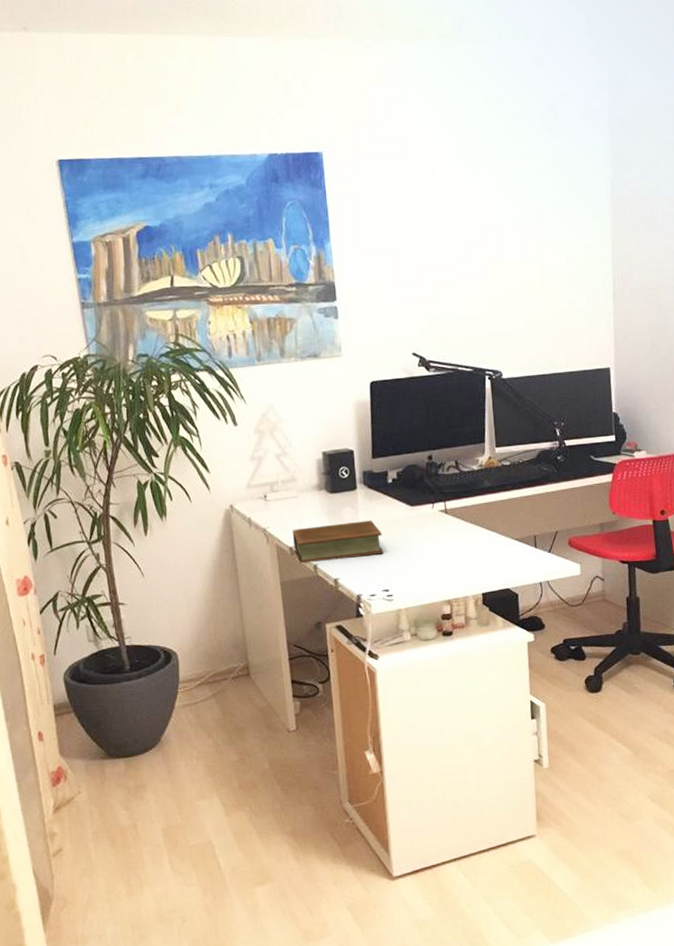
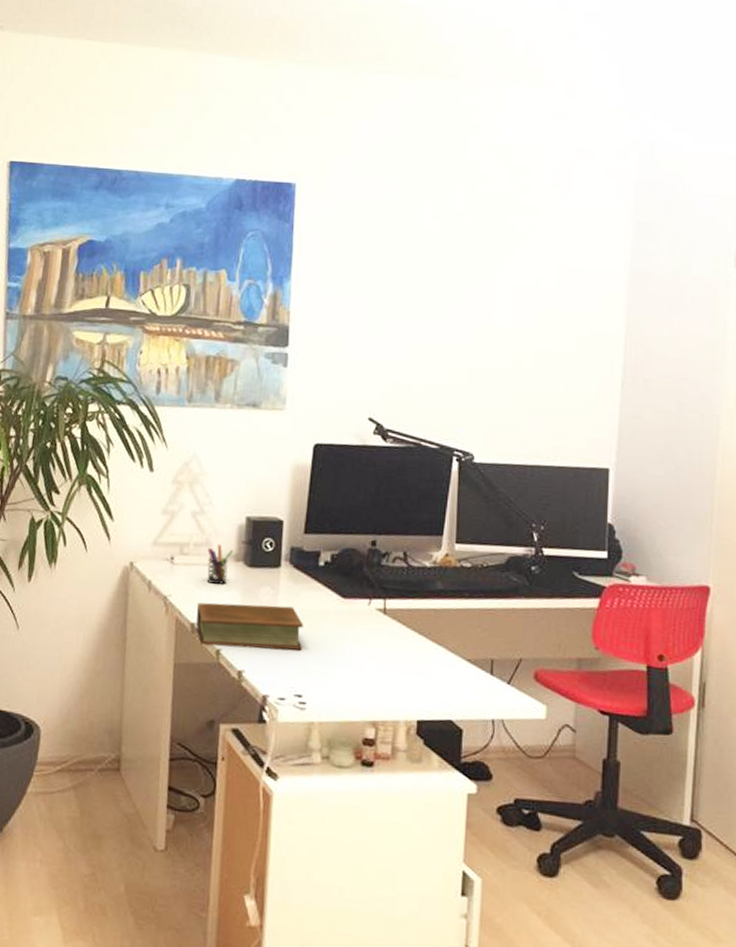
pen holder: none [294,479,315,512] -> present [206,545,233,584]

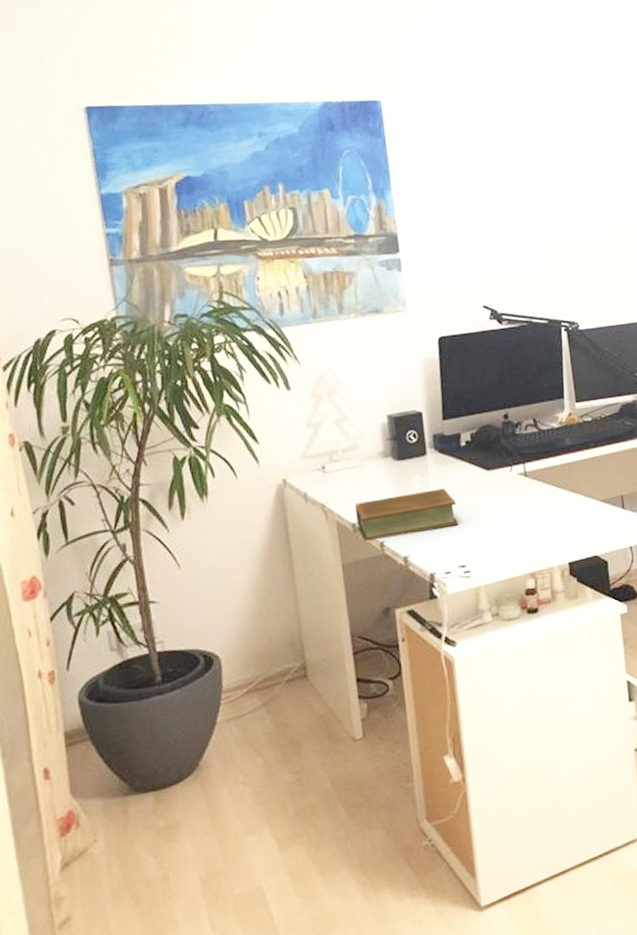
pen holder: present [206,545,233,584] -> none [356,446,380,483]

